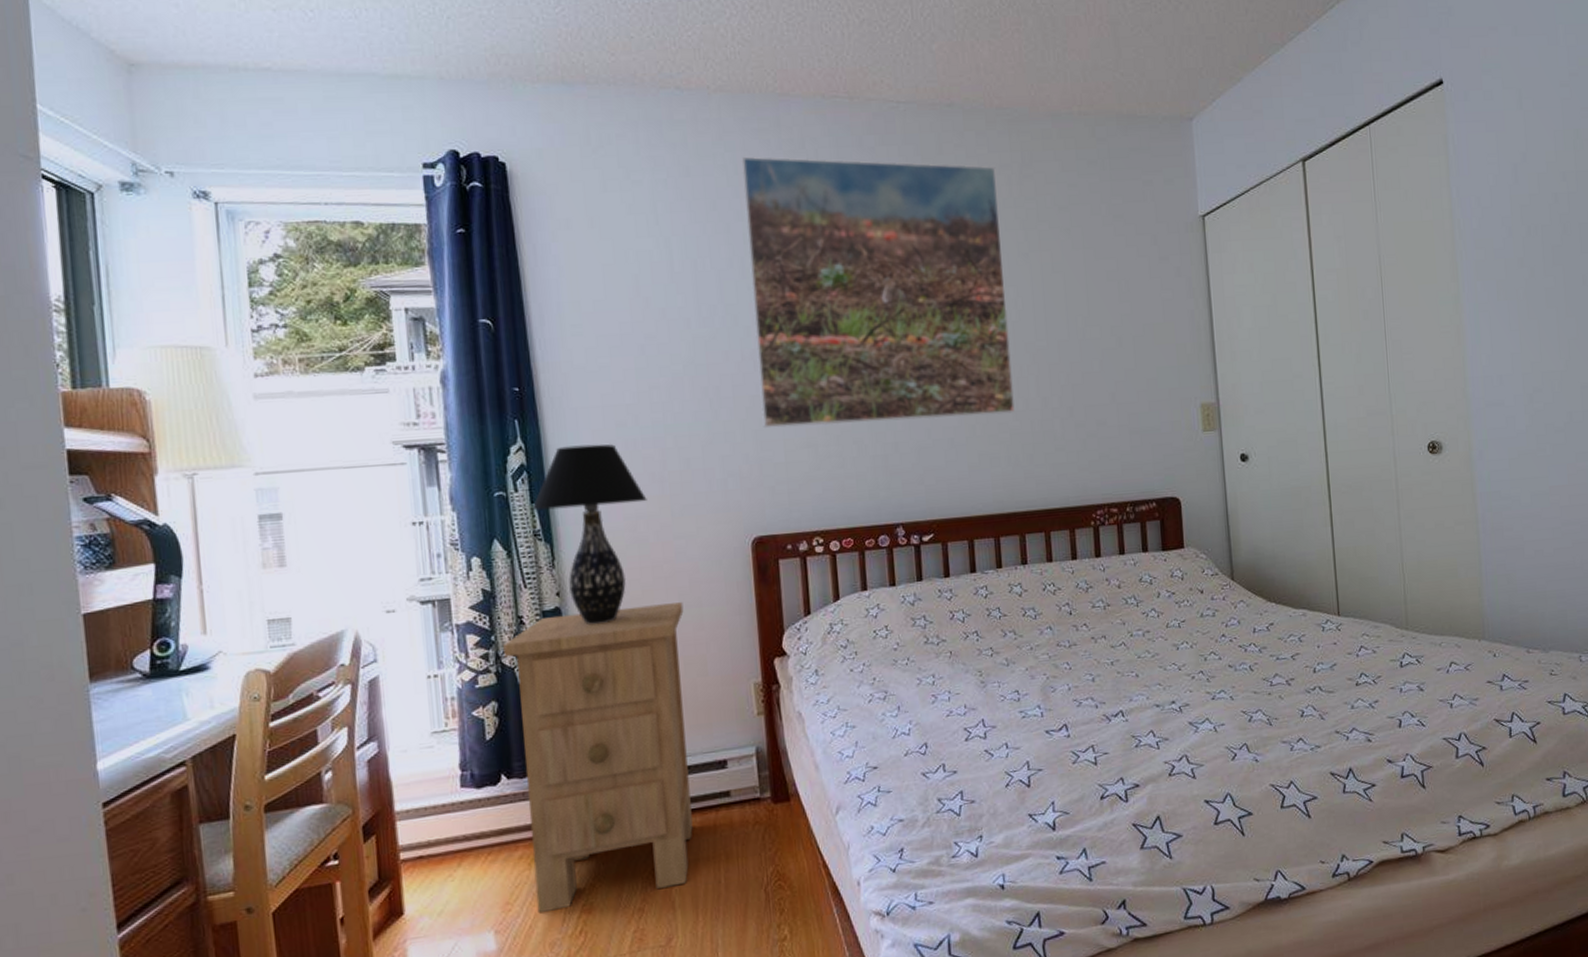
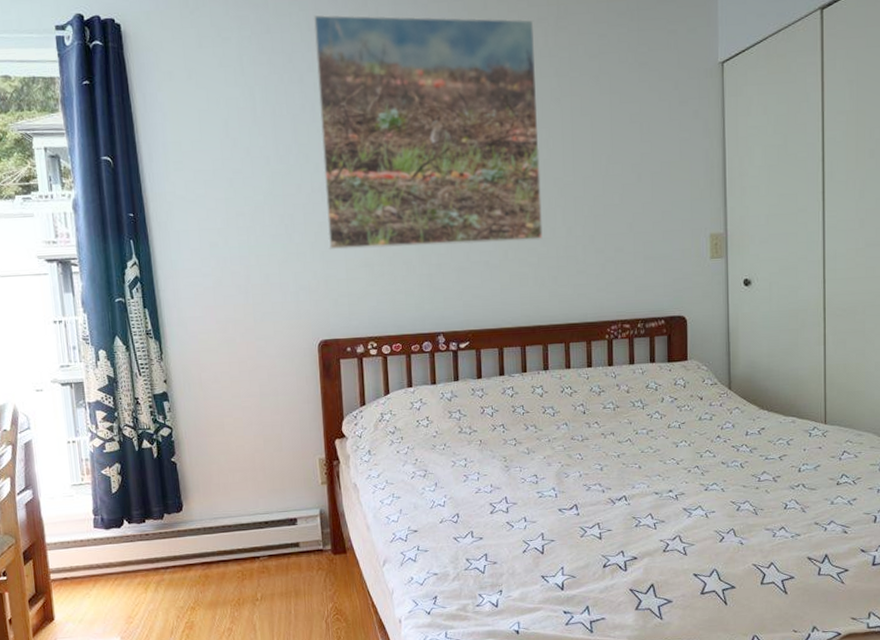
nightstand: present [503,602,693,914] -> none [124,391,270,627]
table lamp: present [532,444,647,624] -> none [144,261,235,406]

